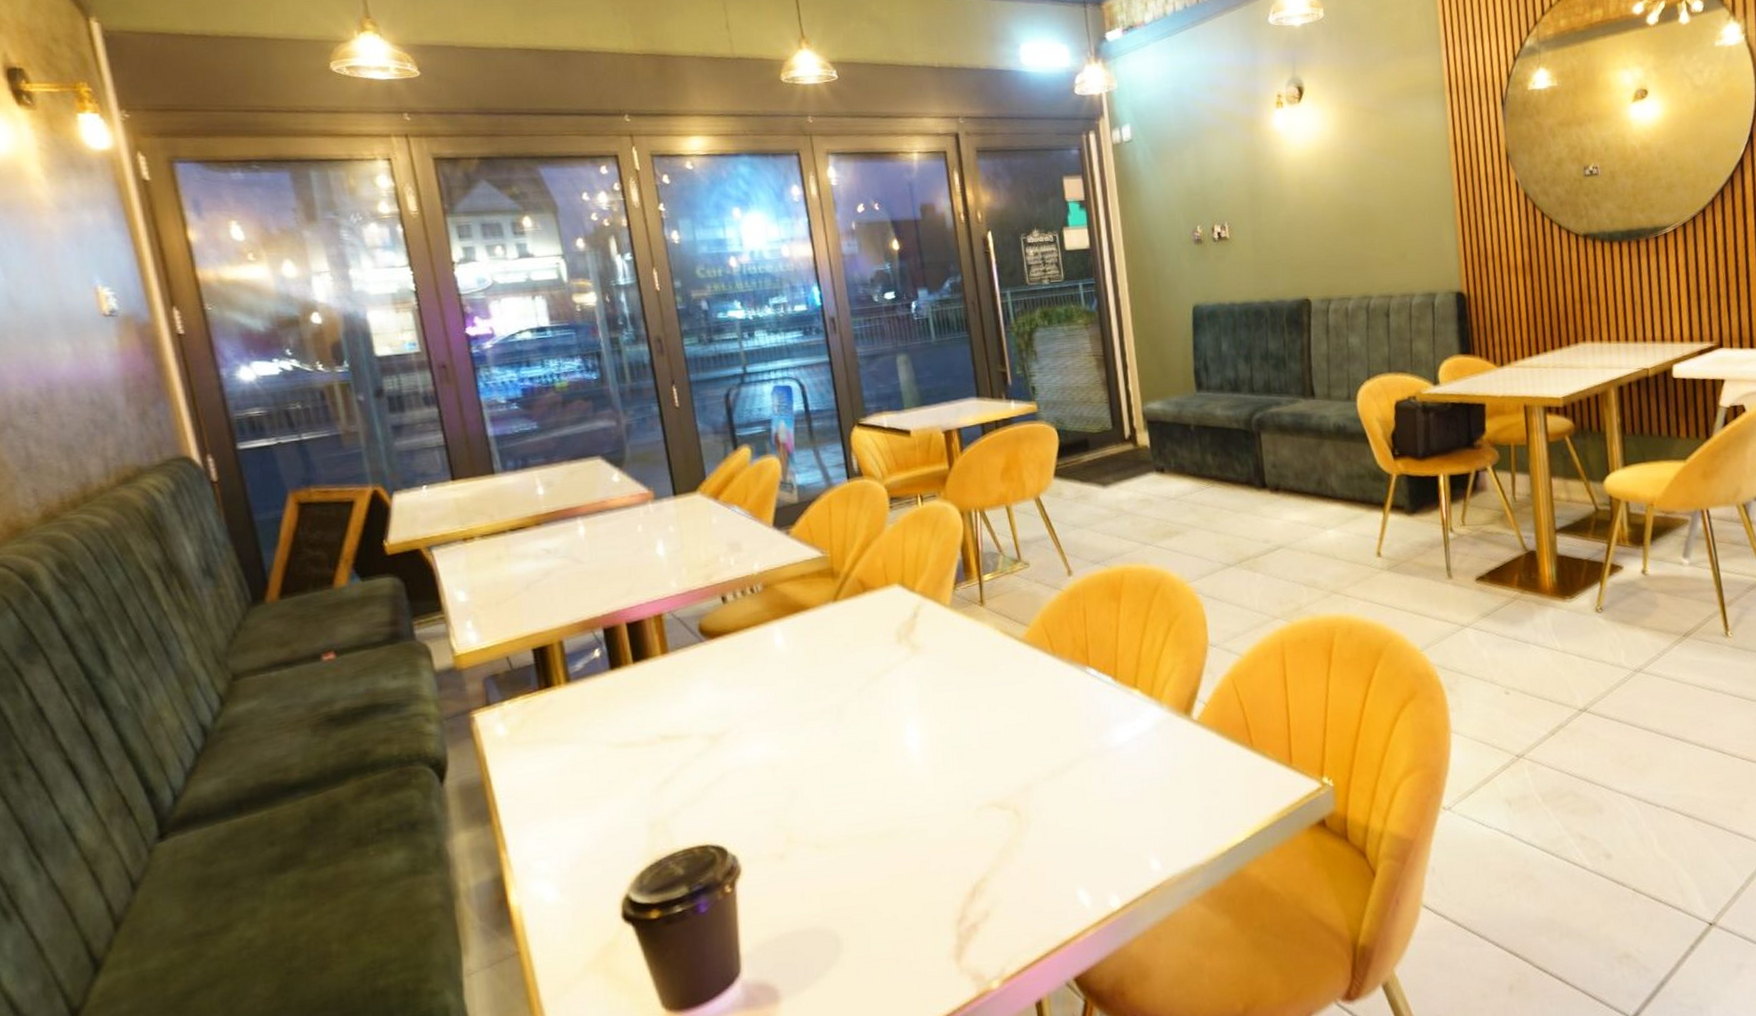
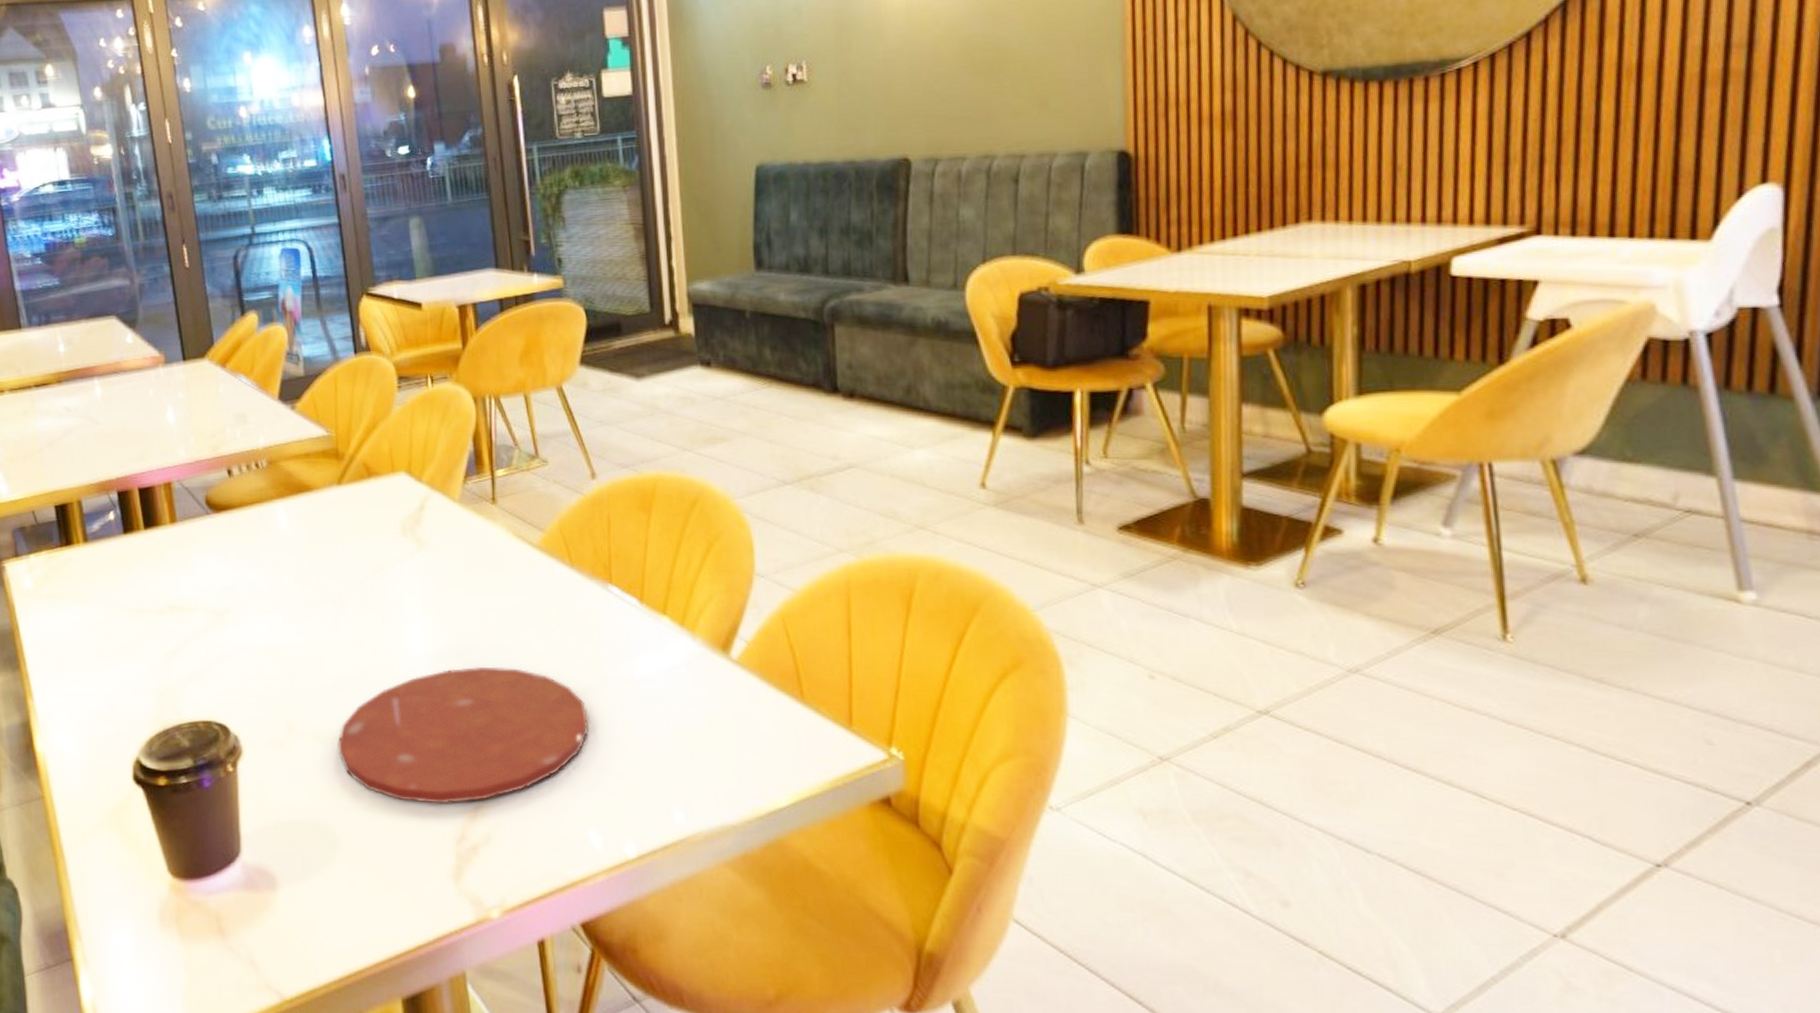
plate: none [839,752,1074,893] -> present [338,666,589,804]

